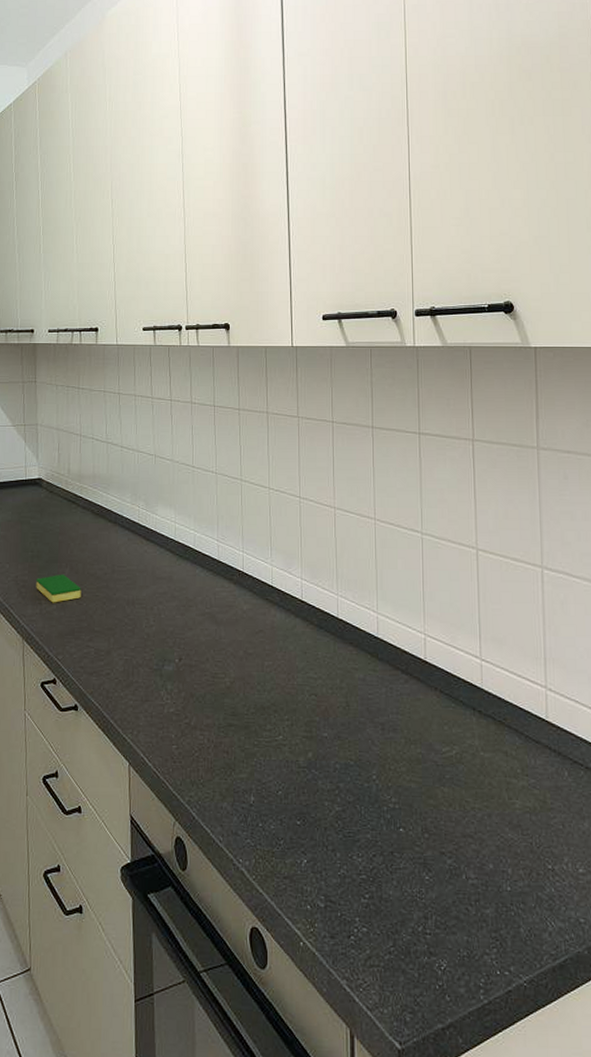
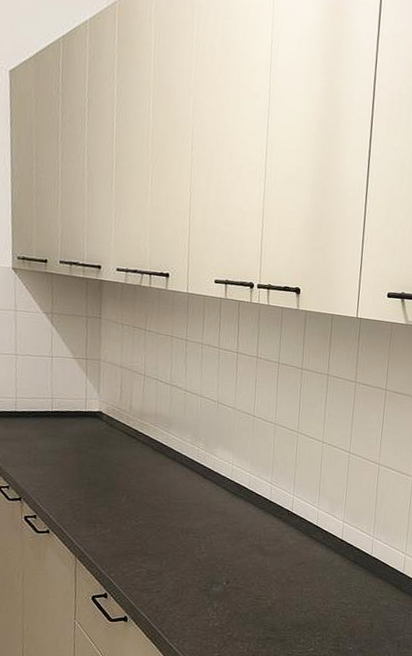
dish sponge: present [36,574,81,603] -> none [91,501,137,527]

